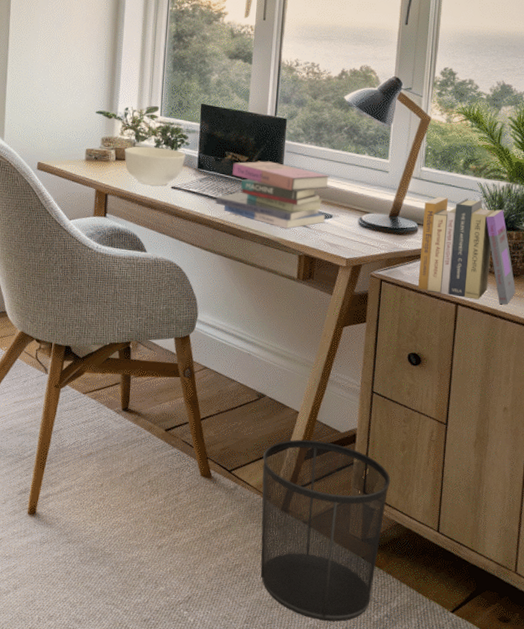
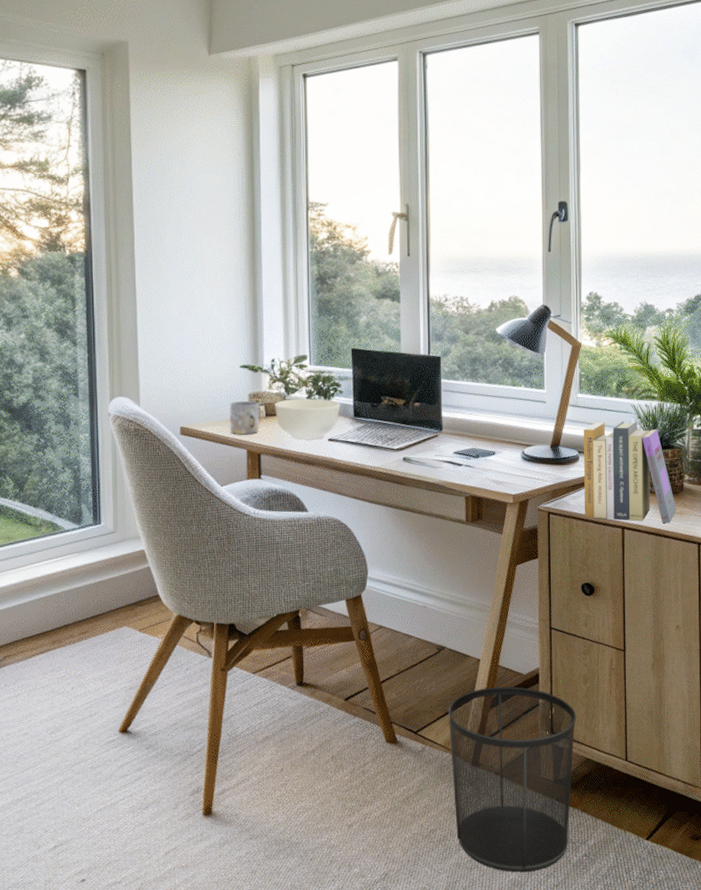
mug: none [81,144,111,175] -> present [229,401,260,434]
books: present [215,161,330,229] -> none [375,402,489,471]

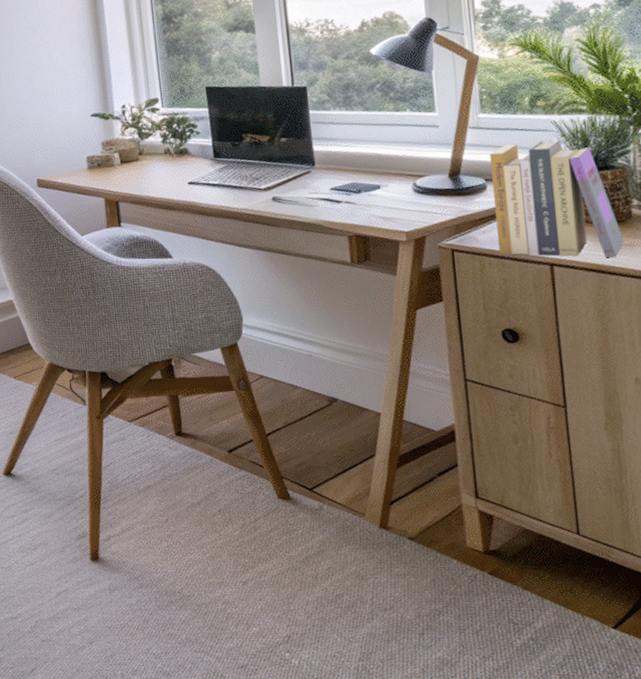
mug: present [229,401,260,434] -> none [83,149,116,183]
bowl: present [275,398,340,440] -> none [129,141,198,185]
waste bin: present [447,686,577,872] -> none [346,443,508,650]

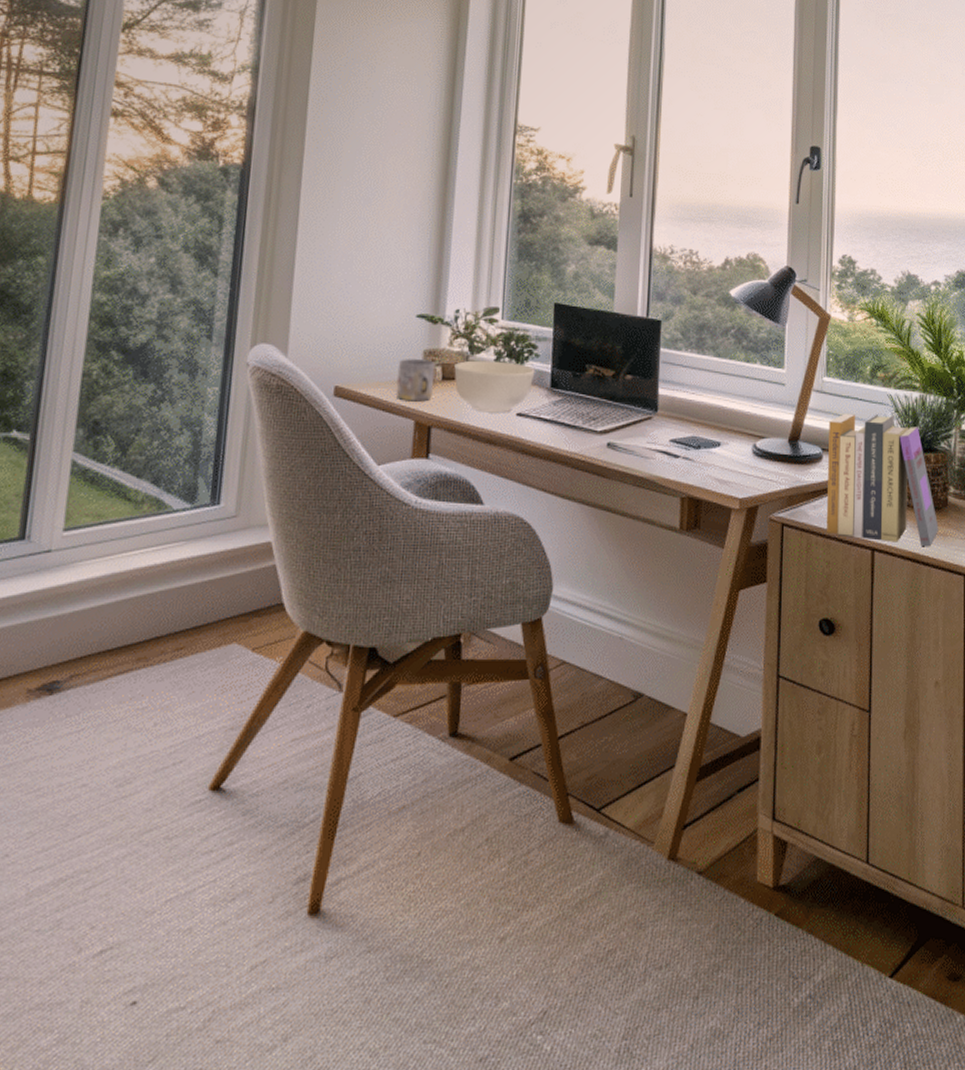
mug: none [83,149,116,183] -> present [395,359,436,401]
bowl: none [129,141,198,185] -> present [454,360,535,413]

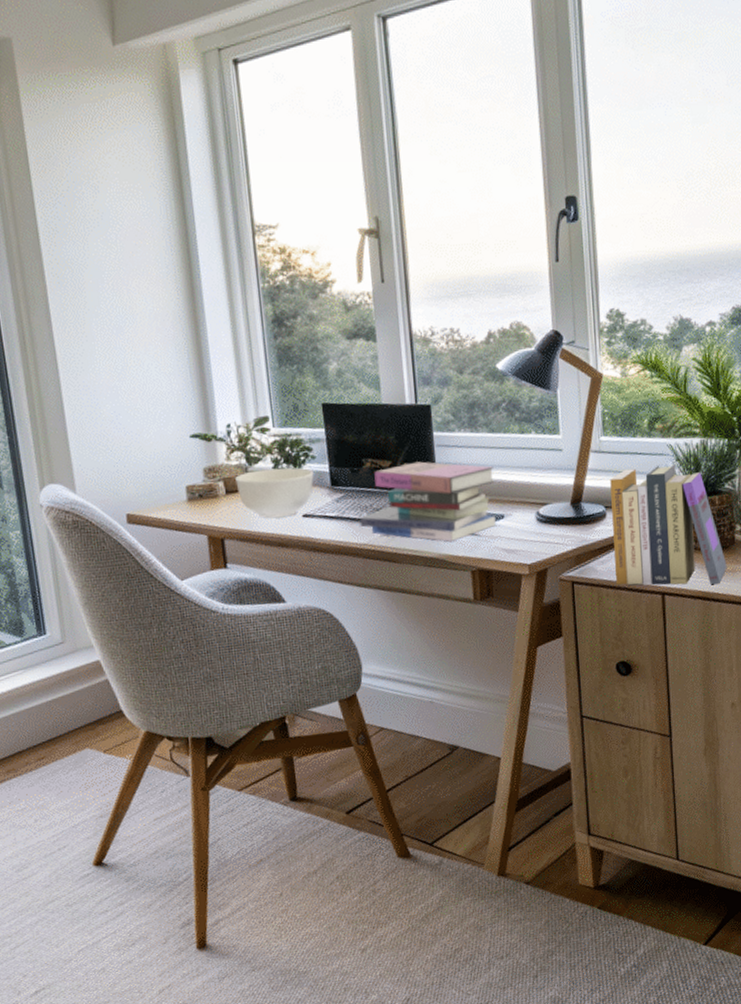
mug: present [395,359,436,401] -> none [181,476,220,518]
books: none [574,375,716,463] -> present [359,461,496,542]

